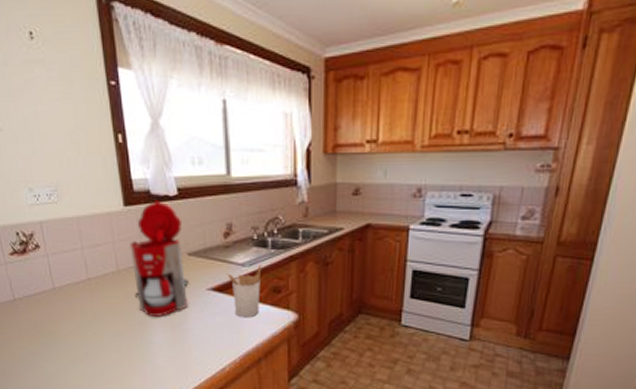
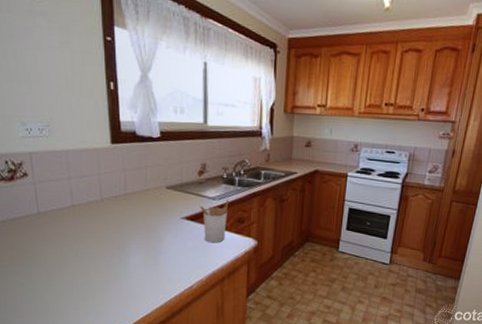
coffee maker: present [130,200,188,316] -> none [114,140,165,240]

